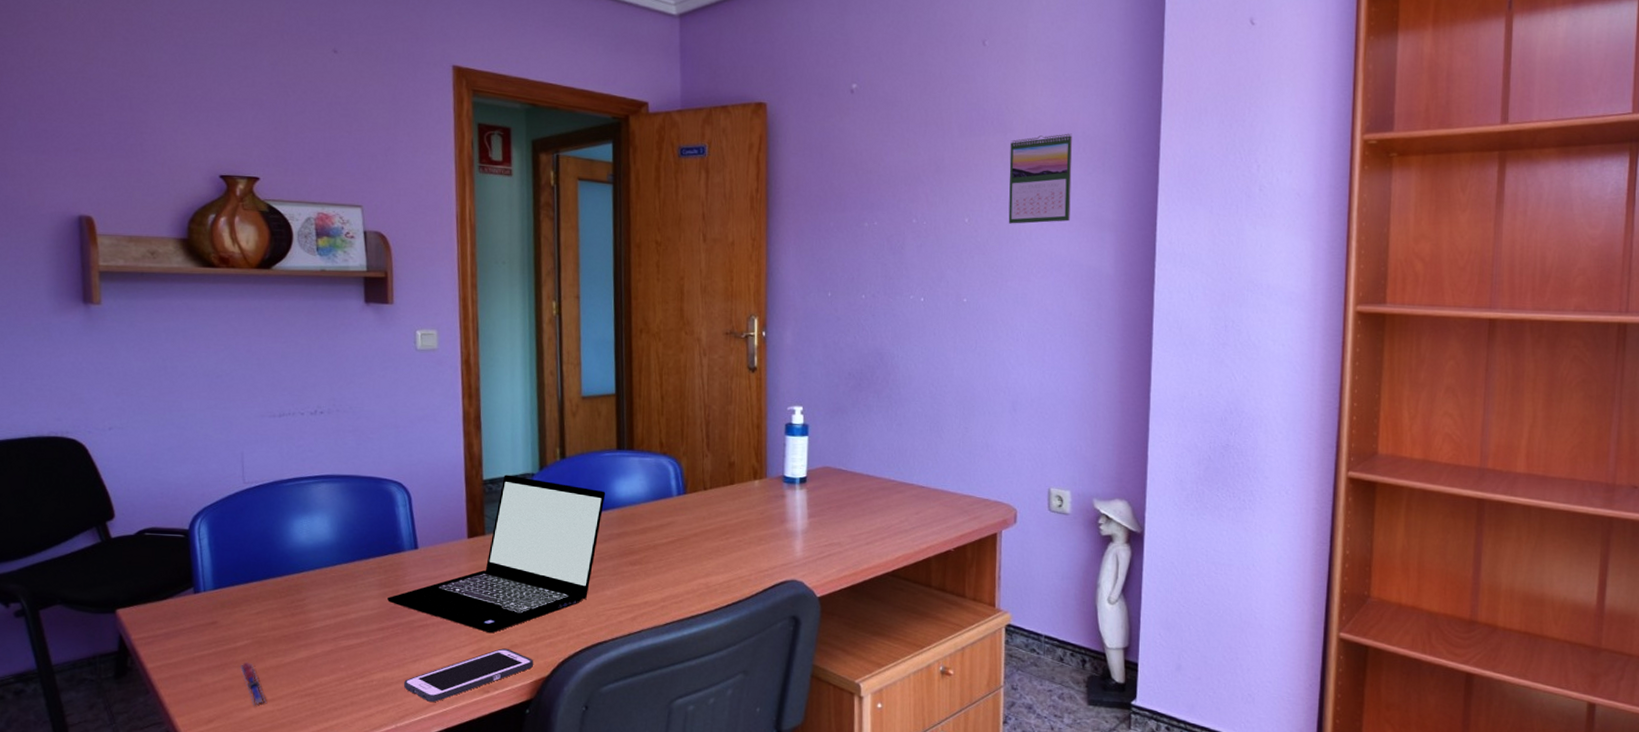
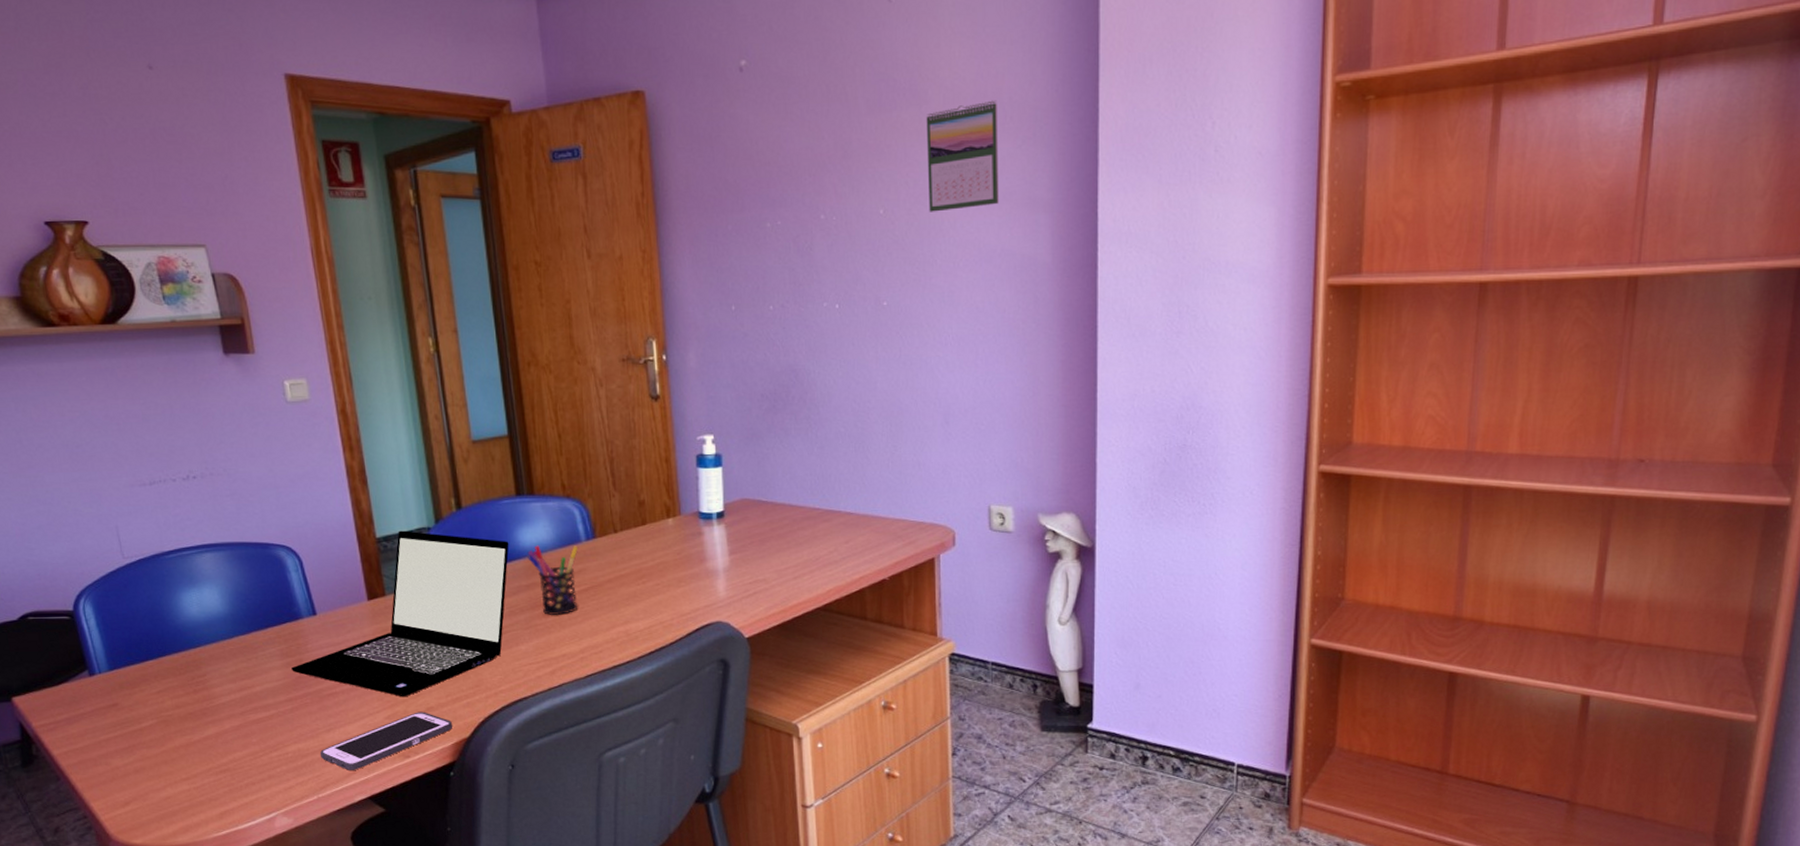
pen: present [240,662,267,706] -> none [149,742,182,786]
pen holder: none [621,497,670,565] -> present [527,545,579,616]

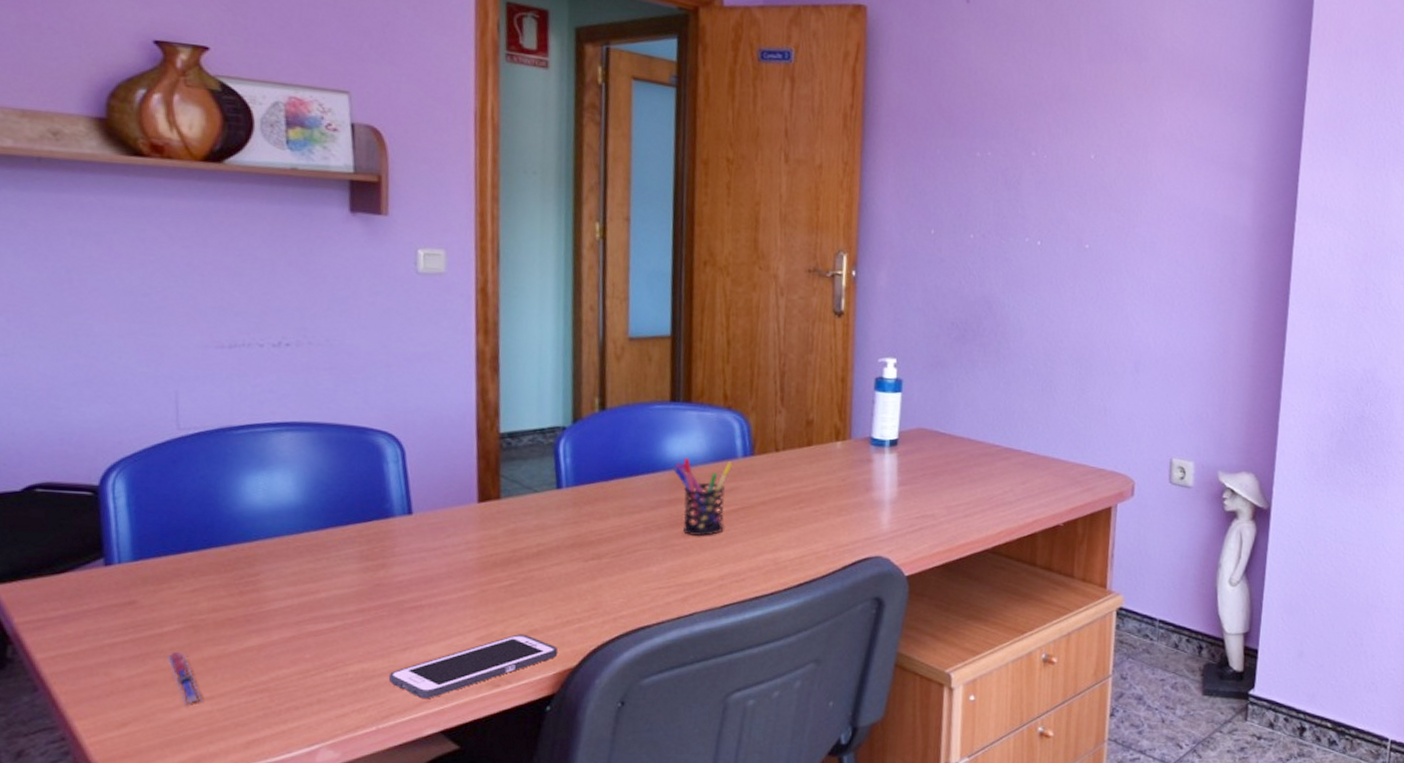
pen: none [149,742,182,786] -> present [168,651,203,705]
laptop computer: present [291,530,509,697] -> none [370,427,655,616]
calendar: present [926,100,999,212] -> none [1138,67,1213,165]

